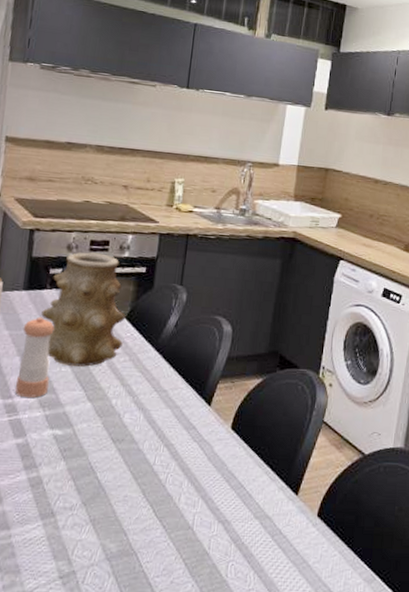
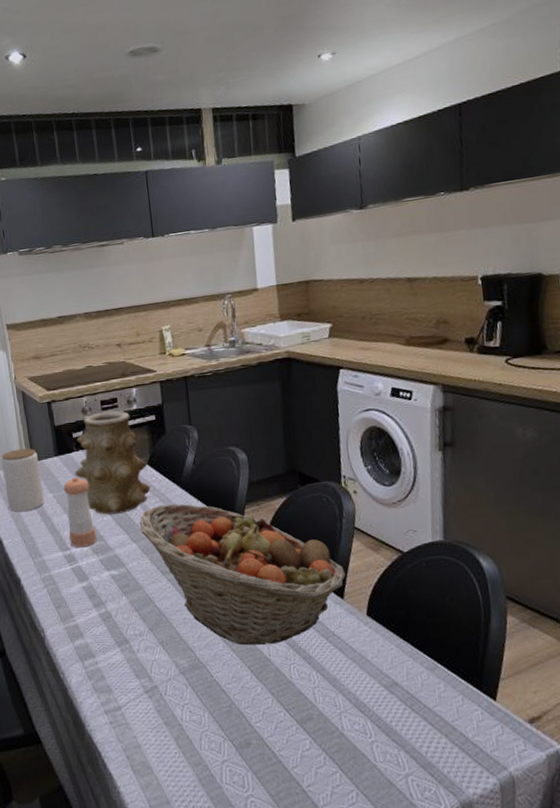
fruit basket: none [100,364,305,536] -> present [139,503,346,646]

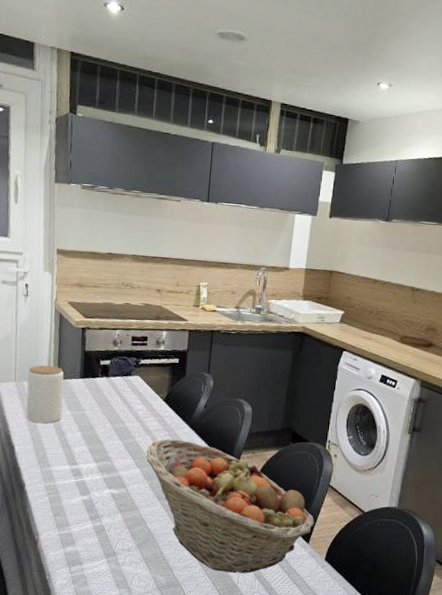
pepper shaker: present [63,476,97,547] -> none [79,400,107,464]
vase: present [75,410,151,515] -> none [96,346,164,440]

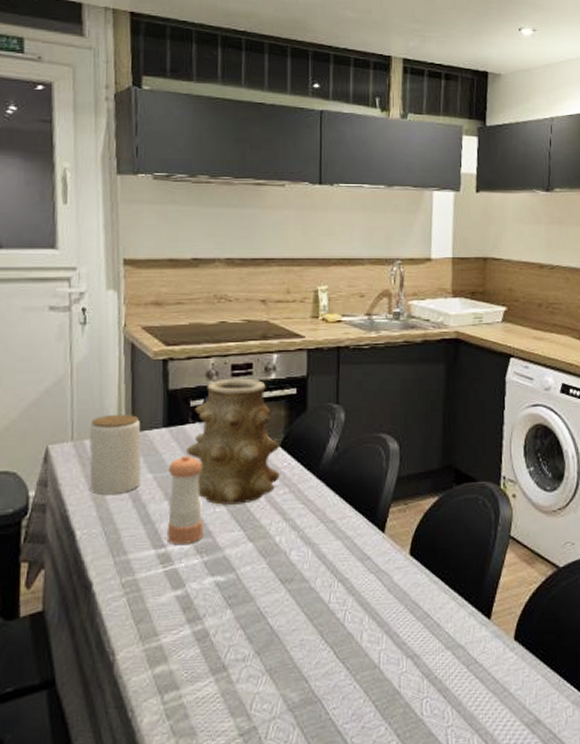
pepper shaker: none [79,400,107,464] -> present [168,455,203,544]
vase: none [96,346,164,440] -> present [186,378,280,505]
fruit basket: present [146,438,314,573] -> none [260,496,495,675]

